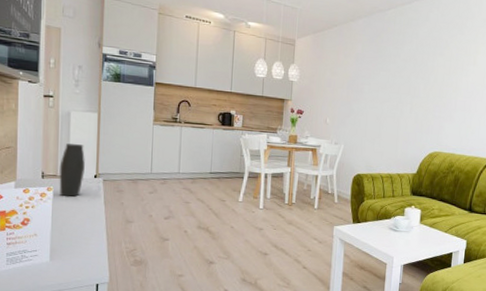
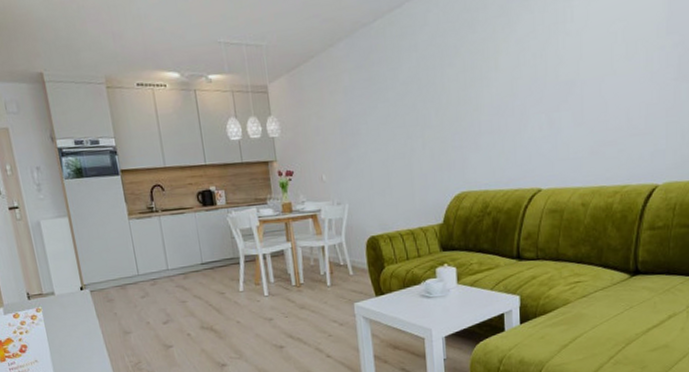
vase: present [59,143,85,197] -> none [42,256,71,315]

